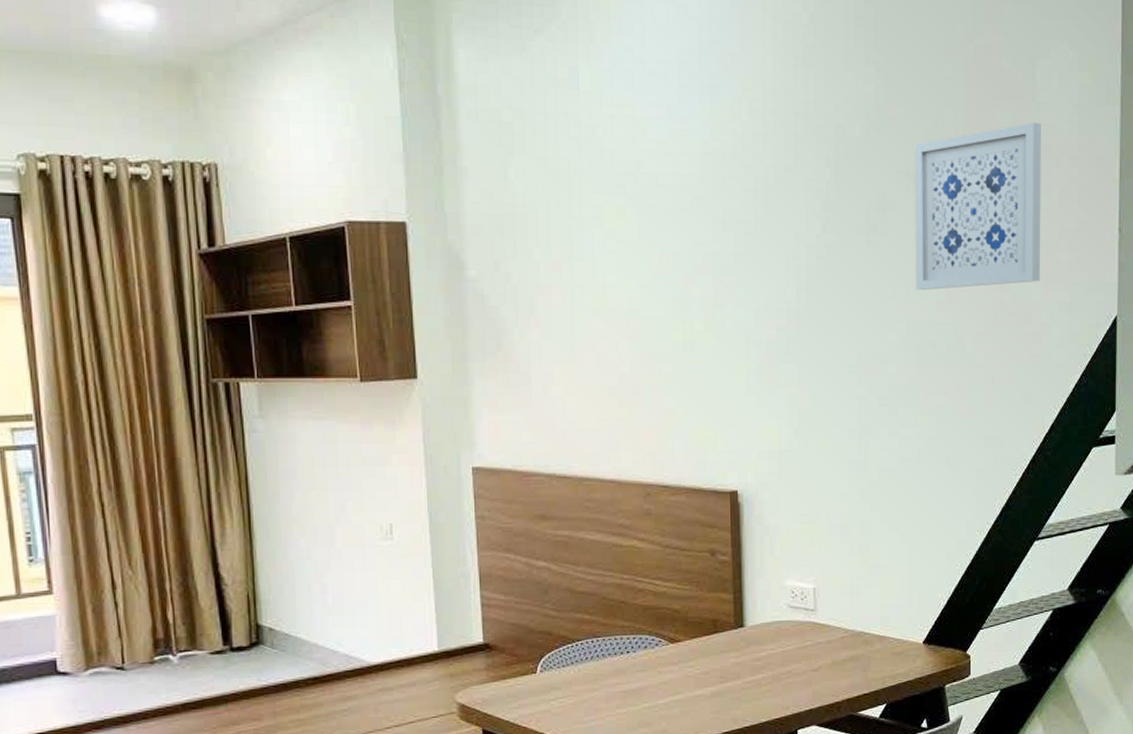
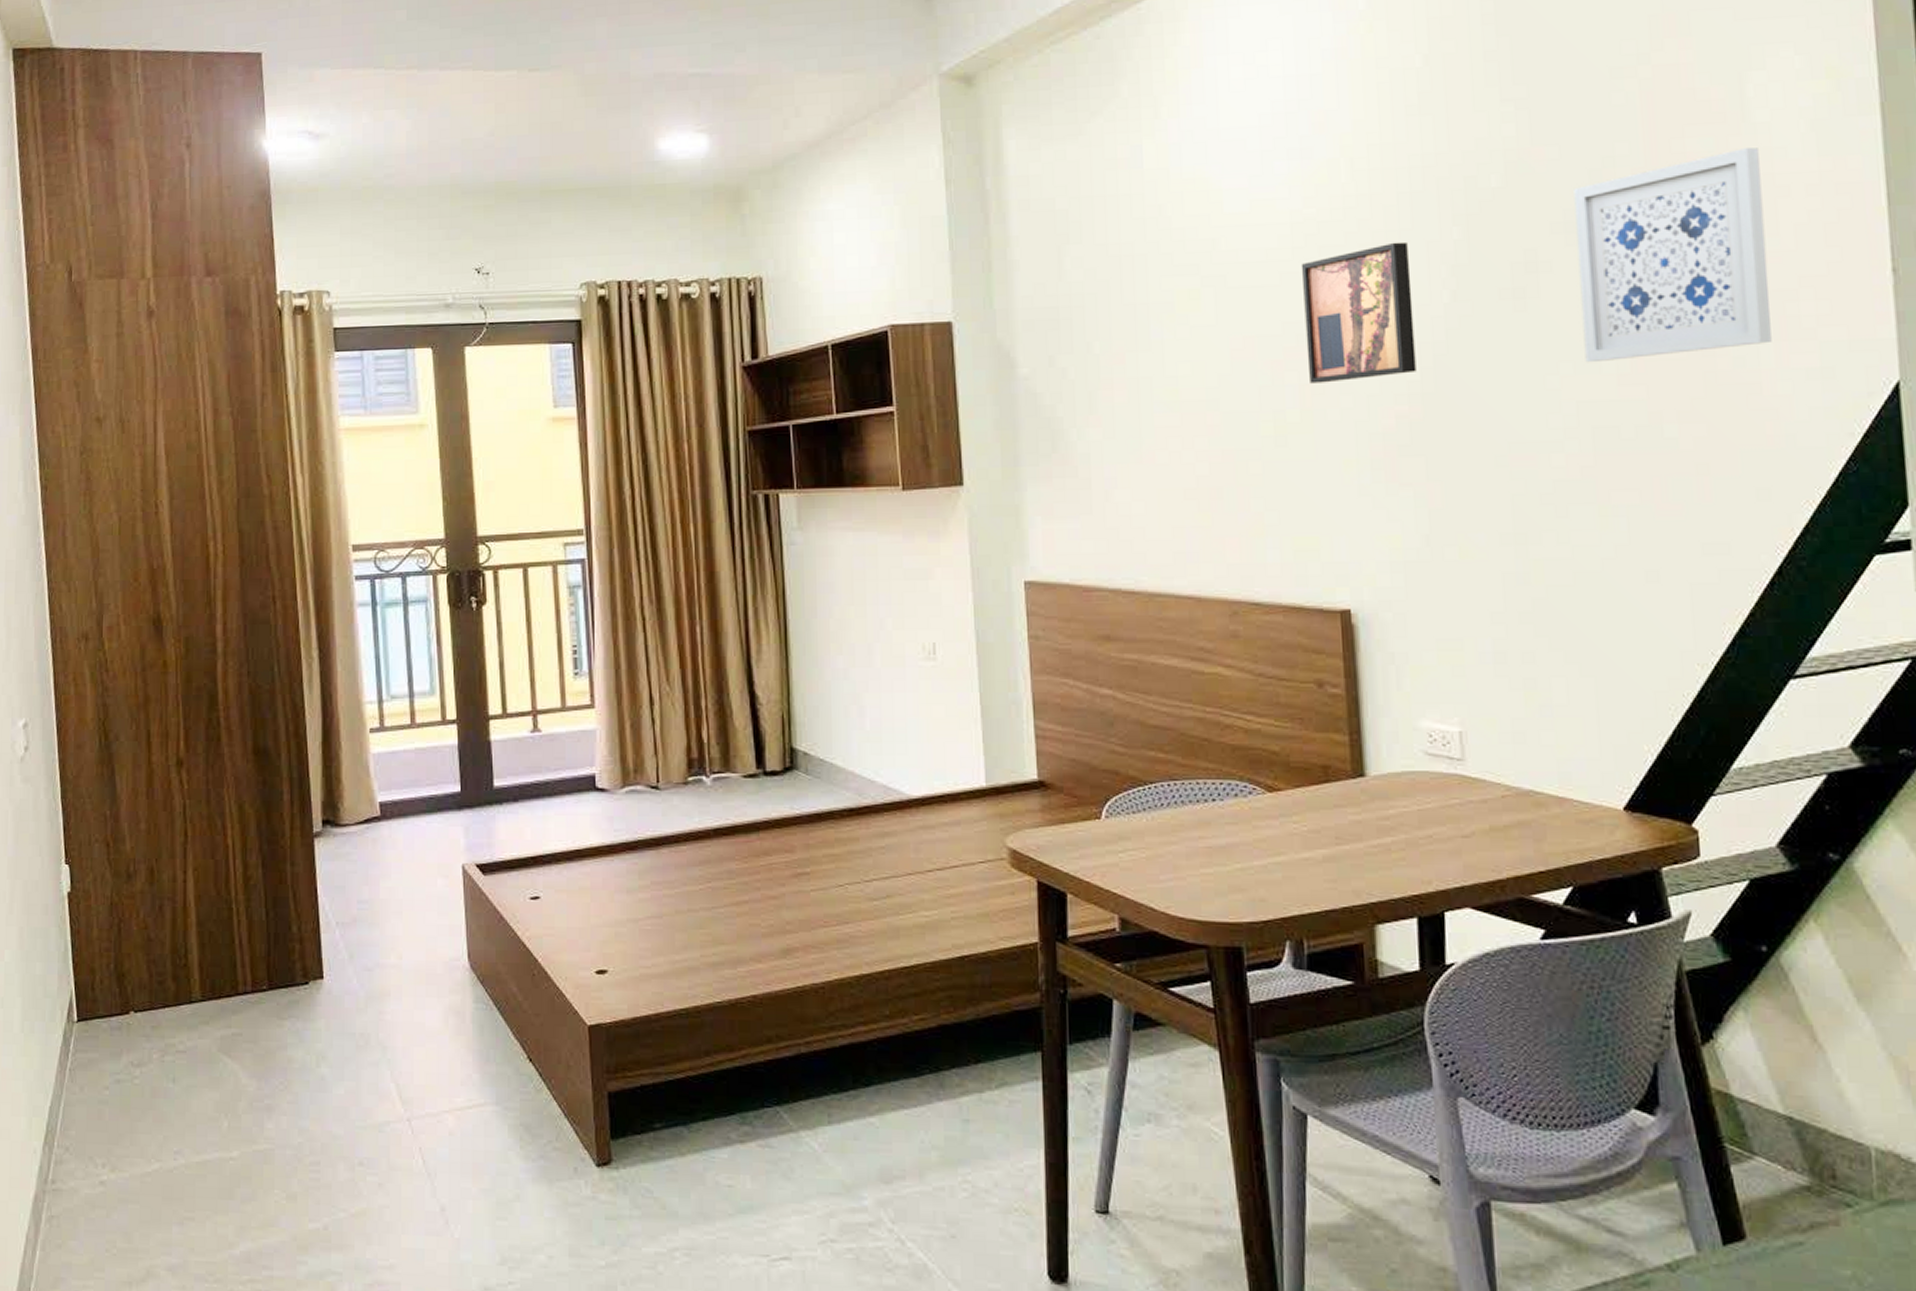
wall art: none [708,177,794,297] -> present [1301,241,1417,384]

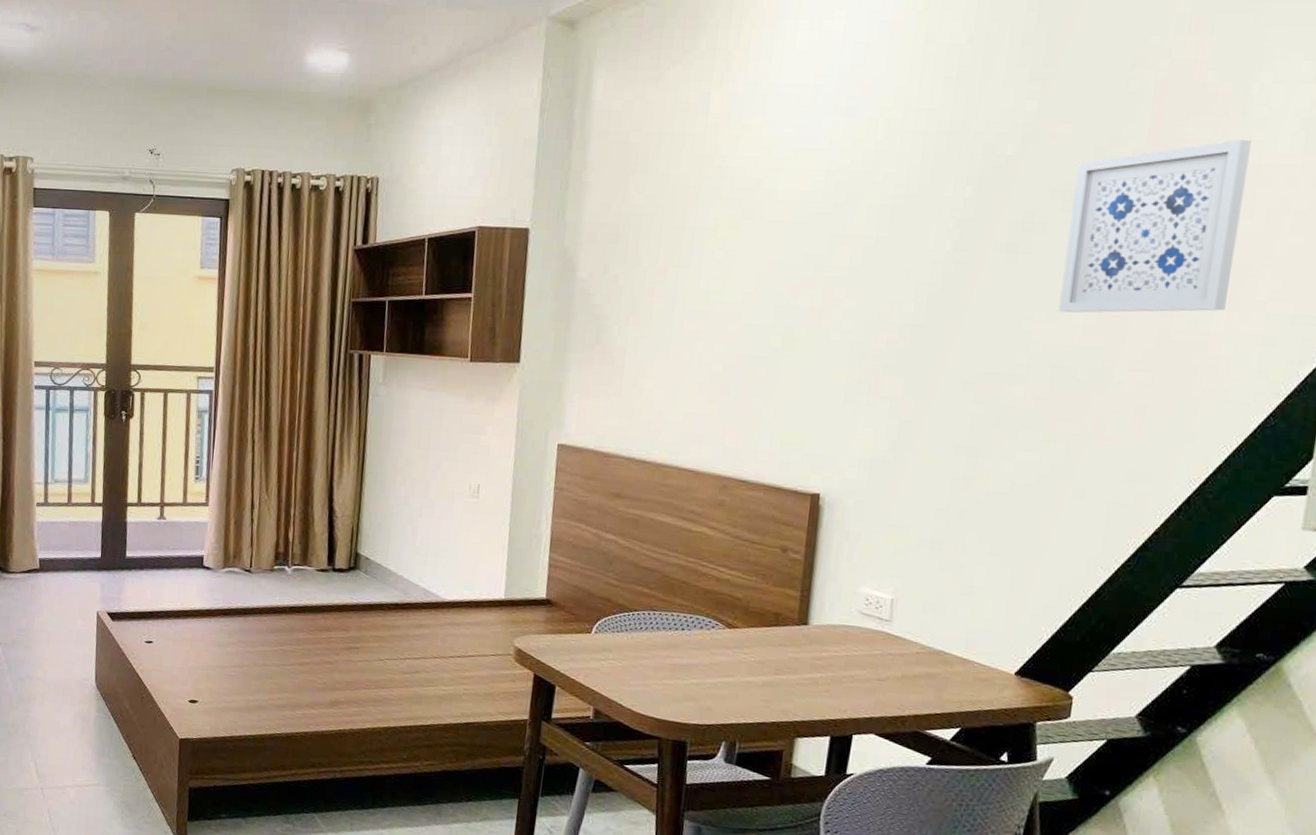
wall art: present [1301,241,1417,384] -> none [819,195,924,309]

